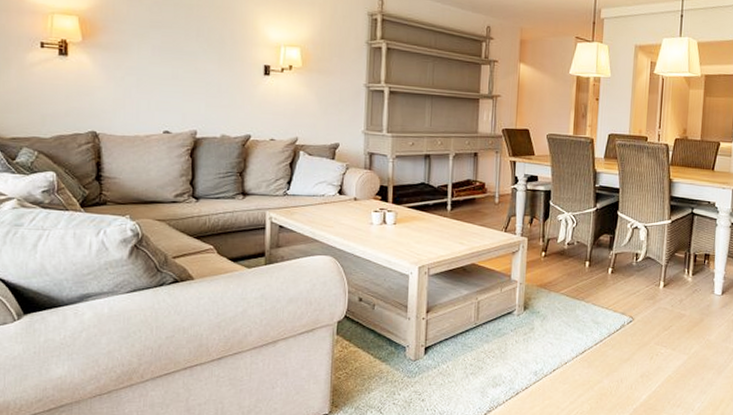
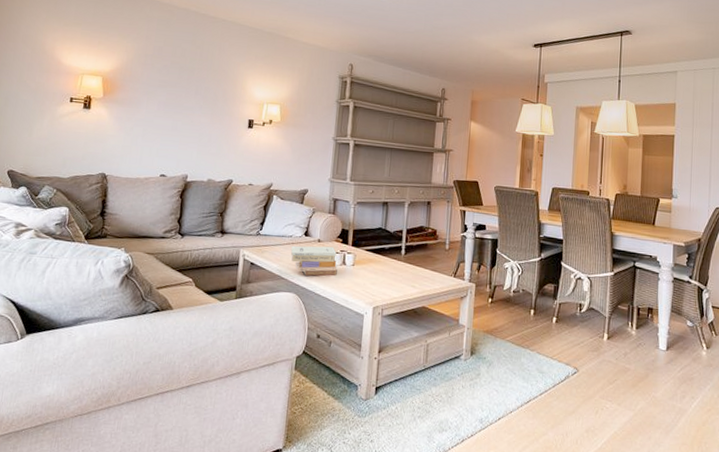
books: none [323,204,377,238] -> present [290,245,337,277]

